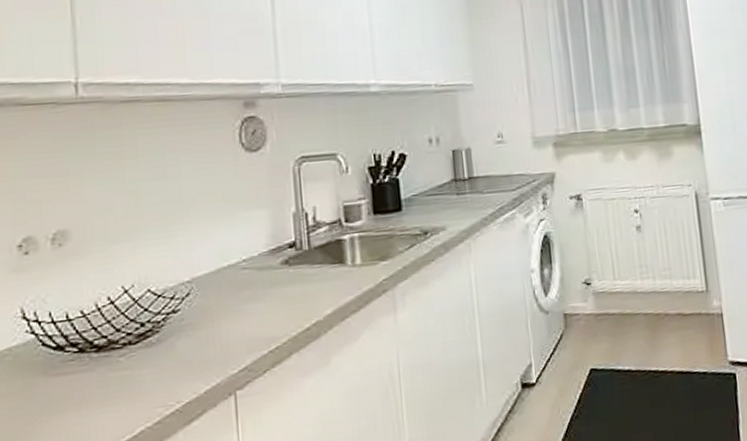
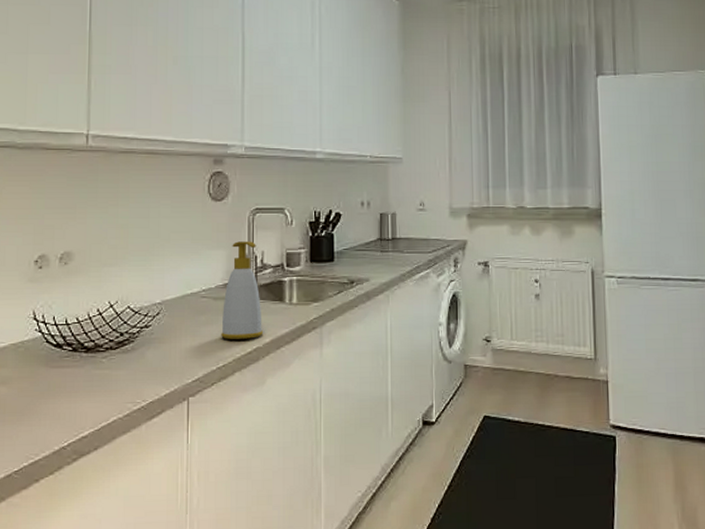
soap bottle: none [270,196,323,316] -> present [221,241,264,339]

